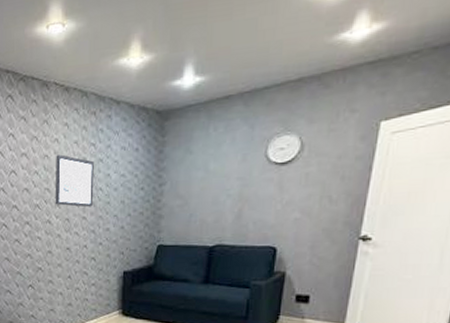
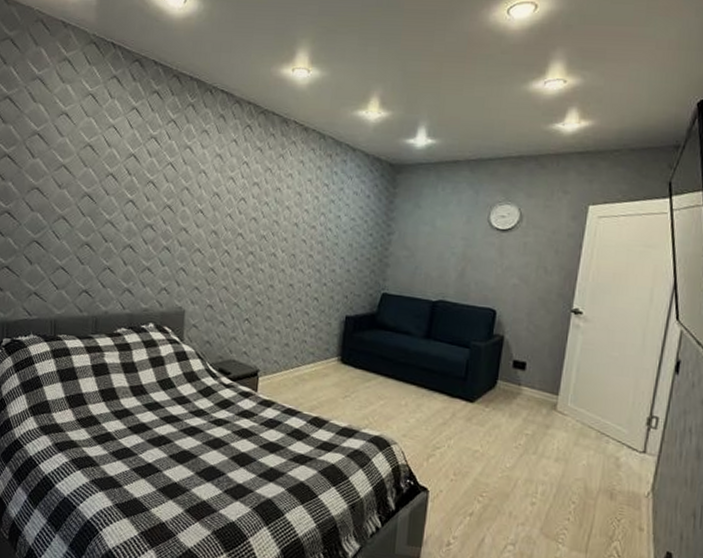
wall art: present [55,154,94,208] -> none [282,189,326,246]

